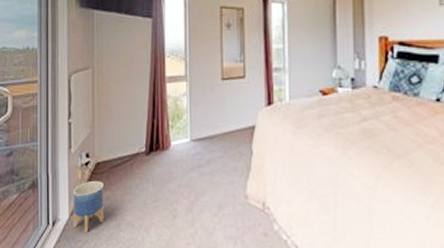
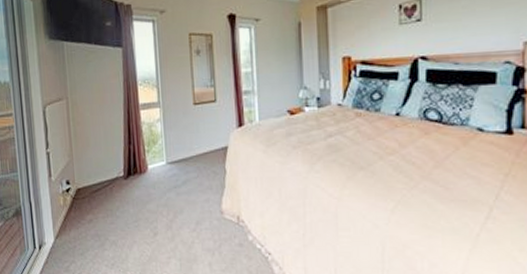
planter: present [73,180,104,234] -> none [56,205,88,254]

